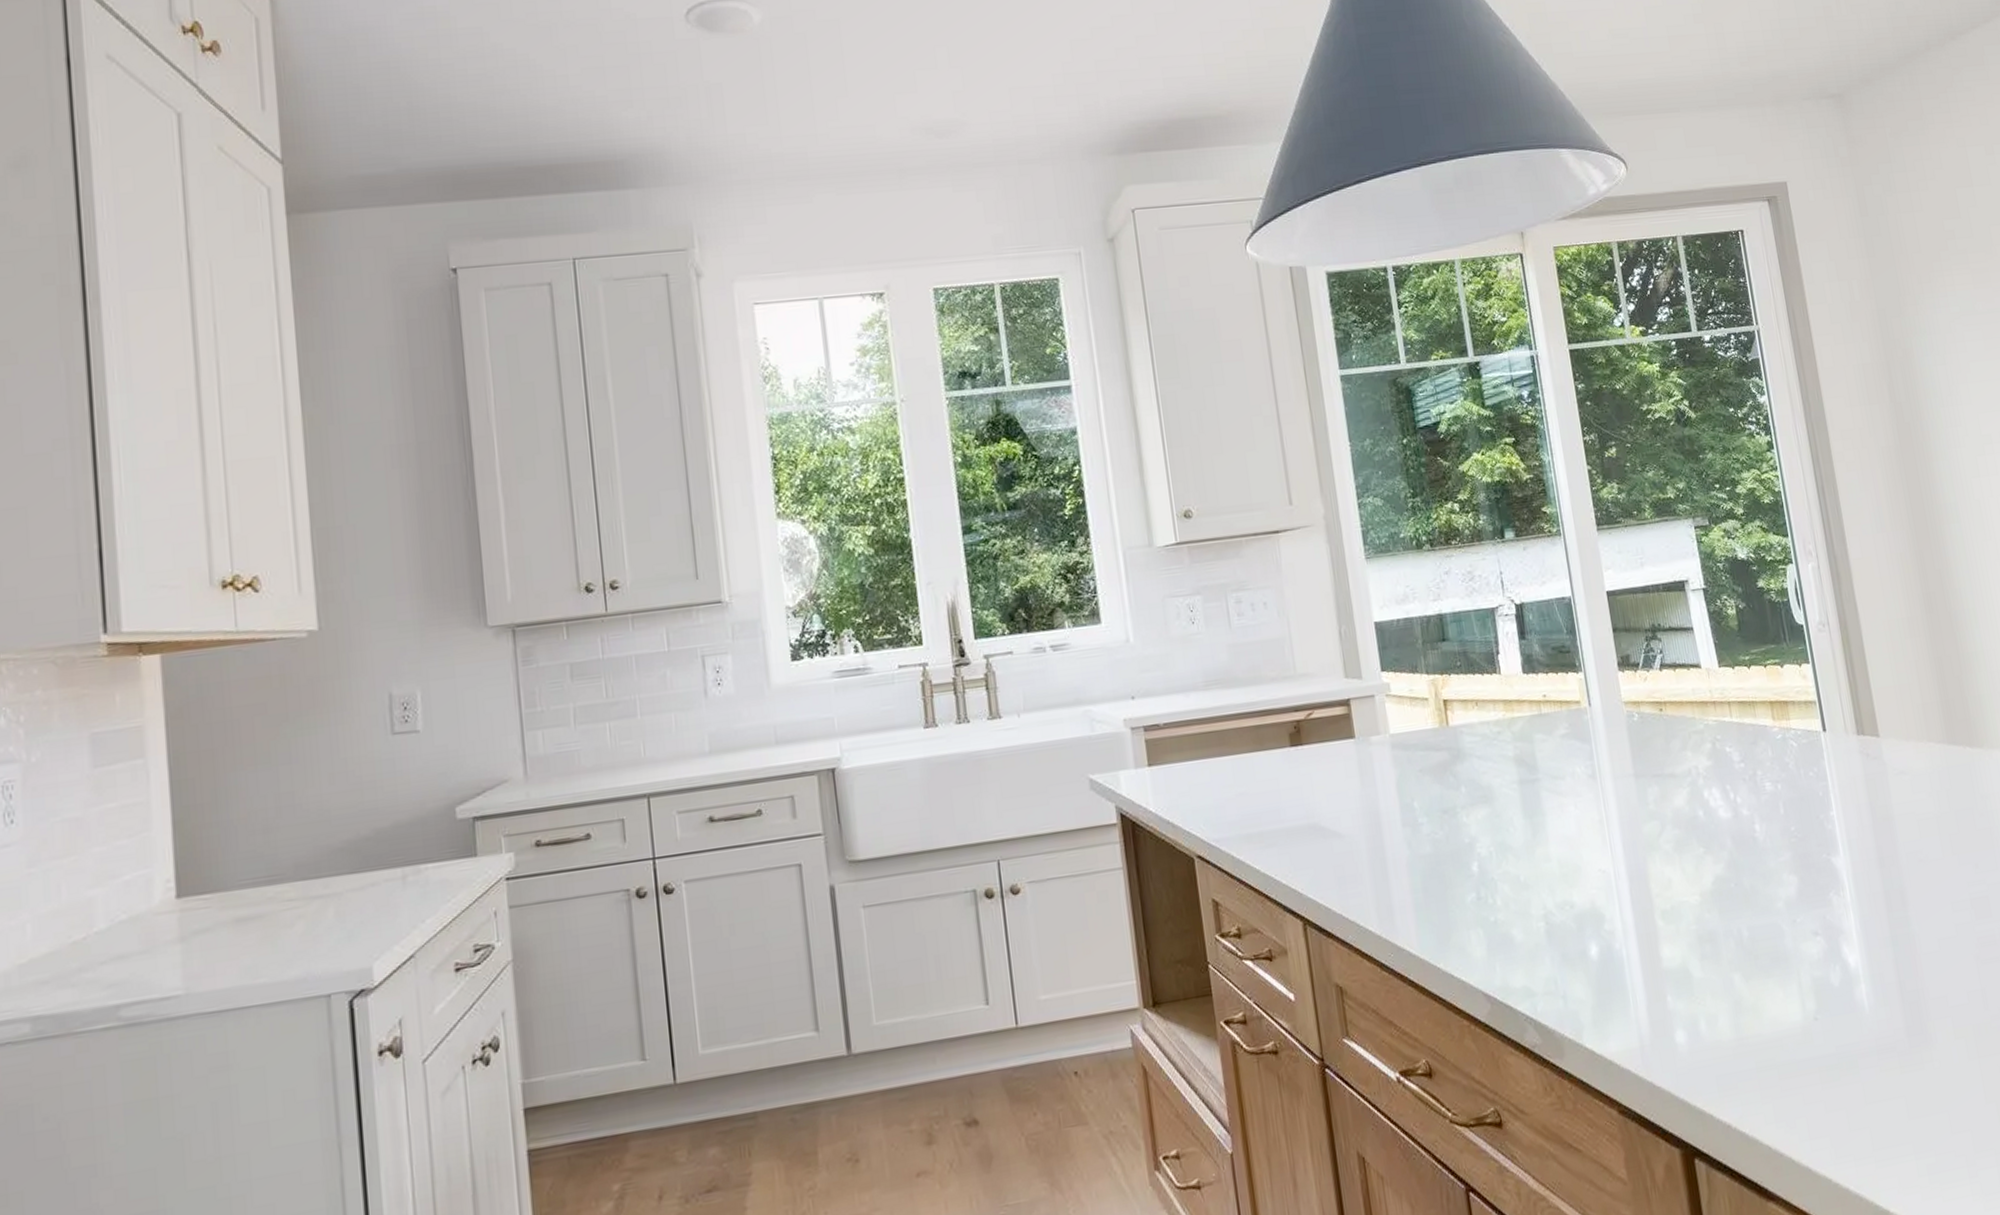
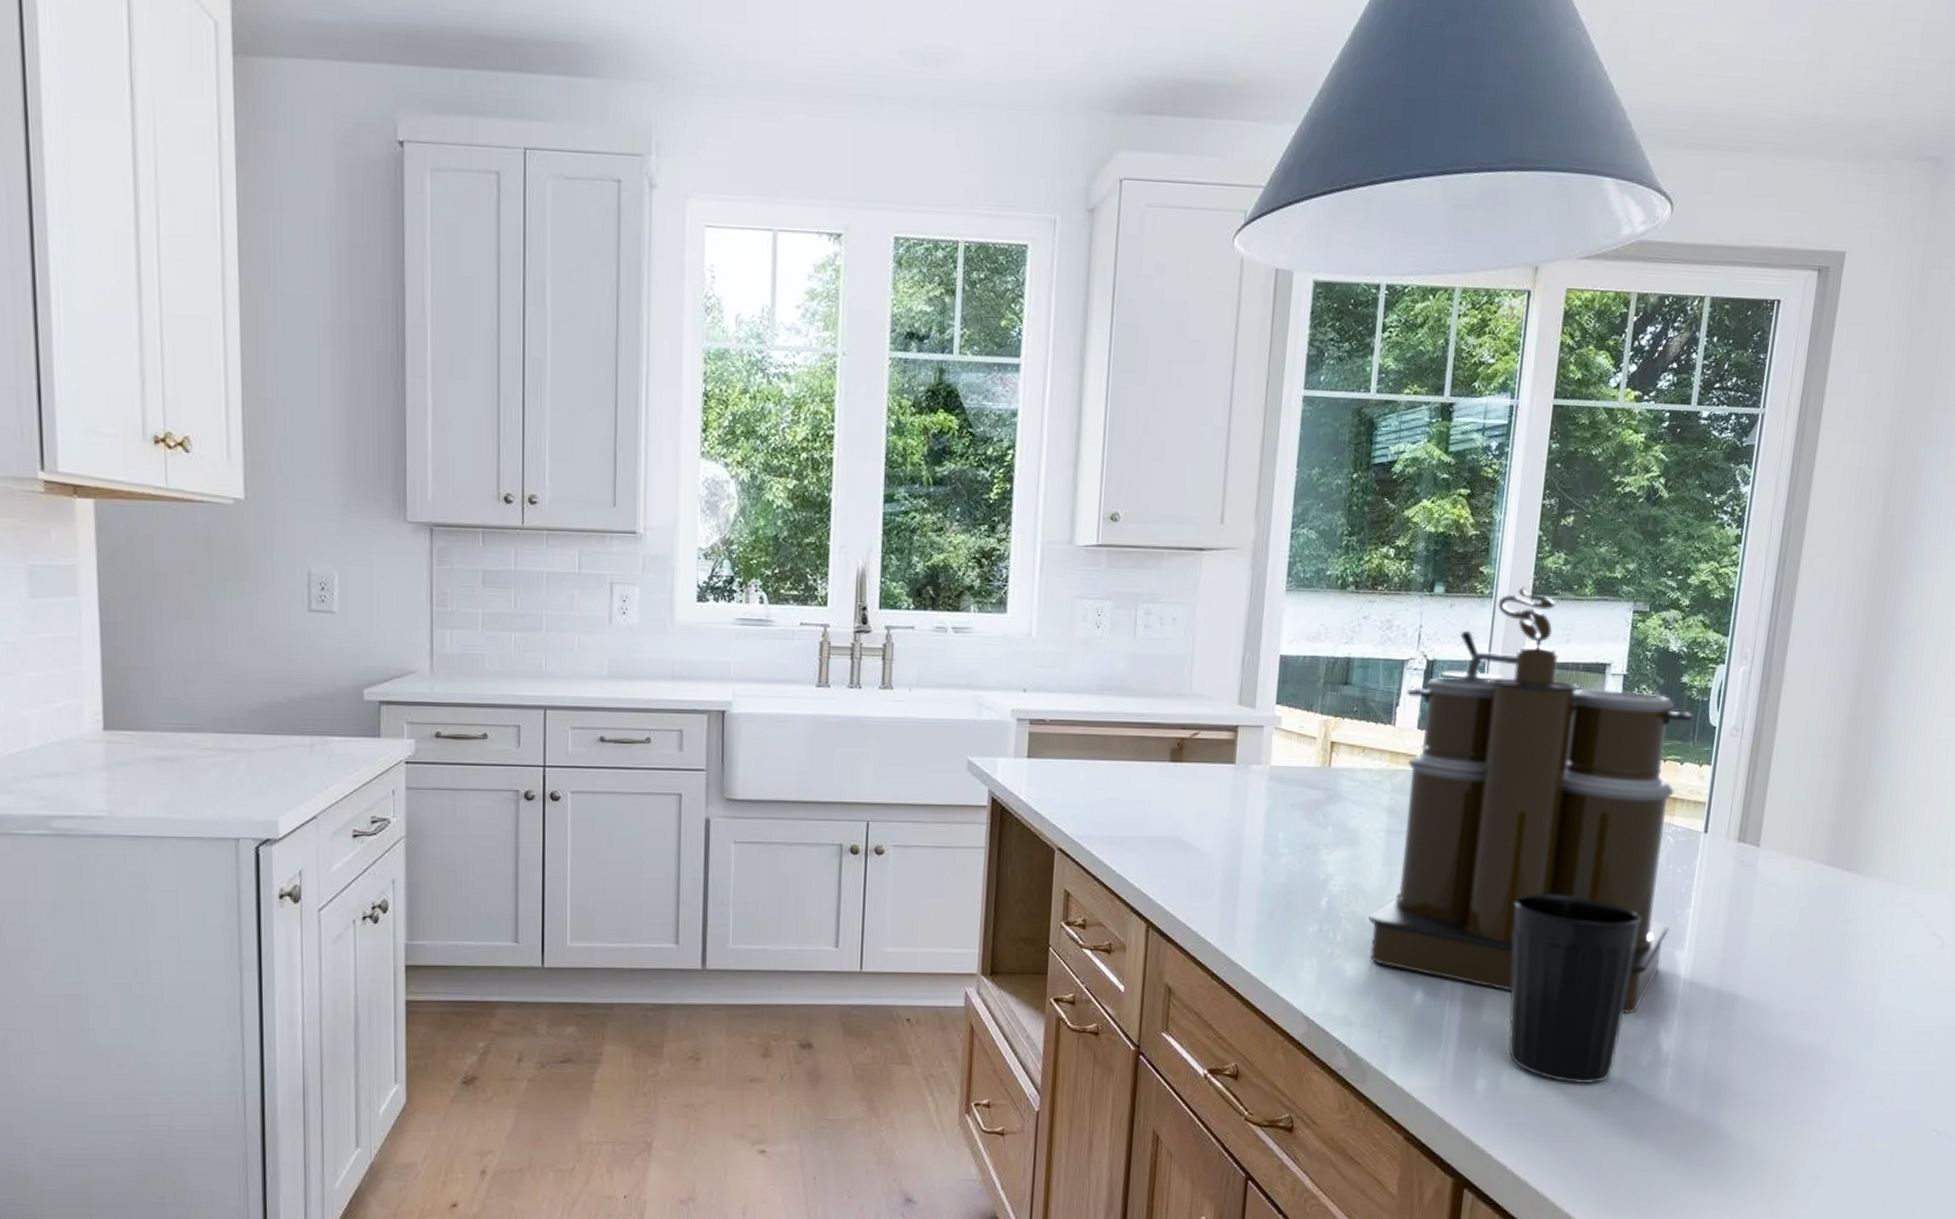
coffee maker: none [1503,520,1822,933] -> present [1368,587,1693,1014]
cup: none [1661,818,1807,1019] -> present [1509,894,1641,1084]

